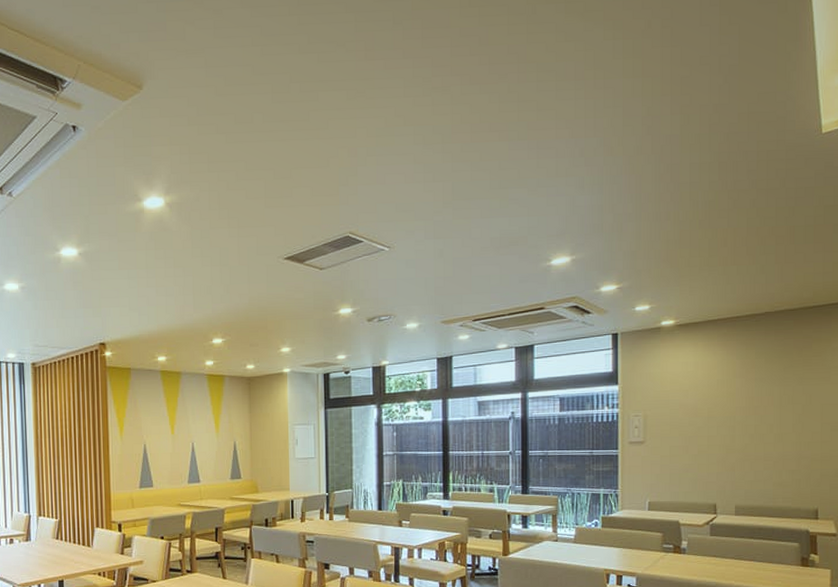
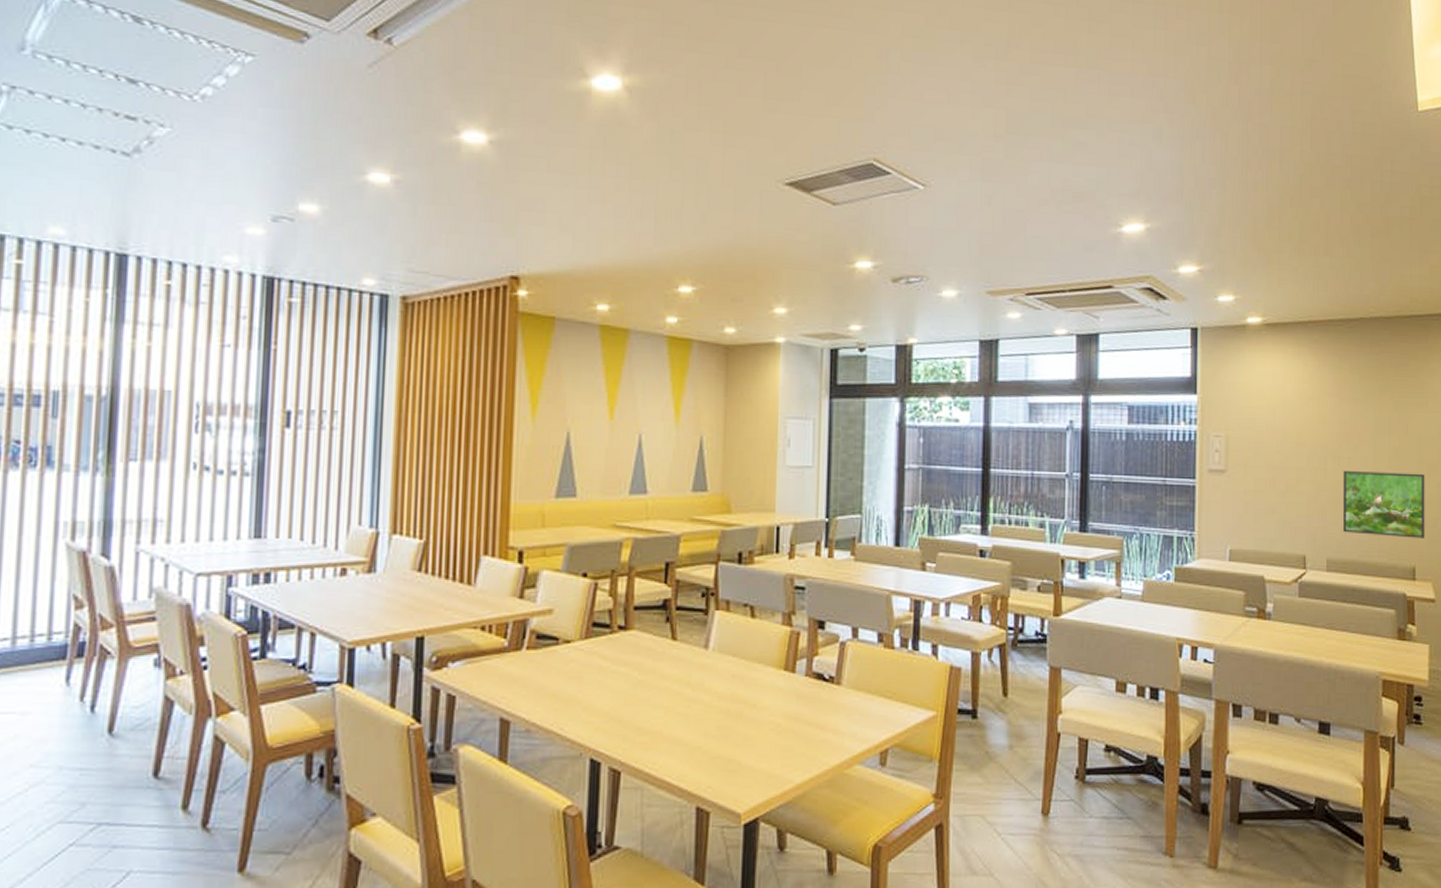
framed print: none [749,434,828,486] -> present [1342,471,1425,538]

